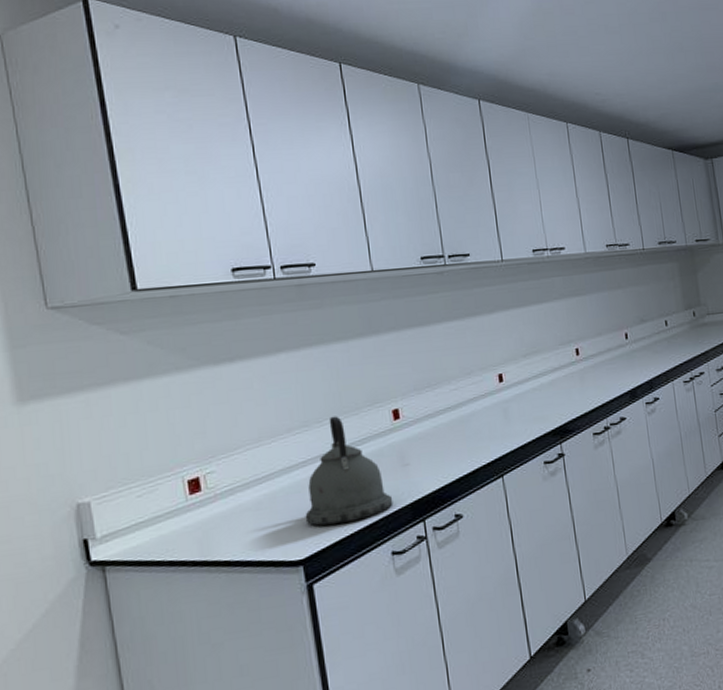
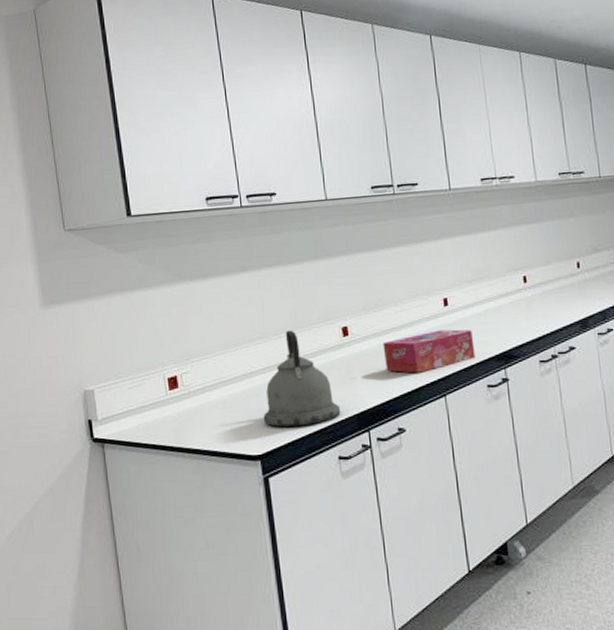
tissue box: none [436,405,532,455] -> present [382,329,476,373]

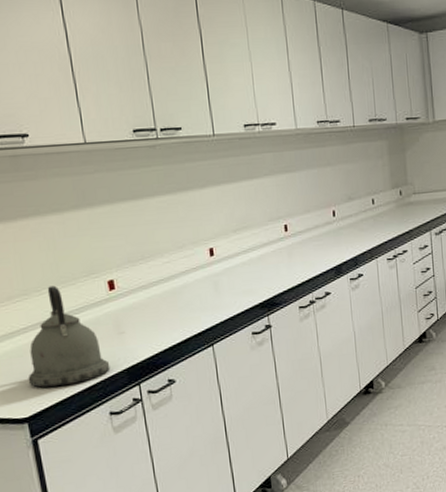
tissue box: present [382,329,476,373] -> none [150,279,241,325]

